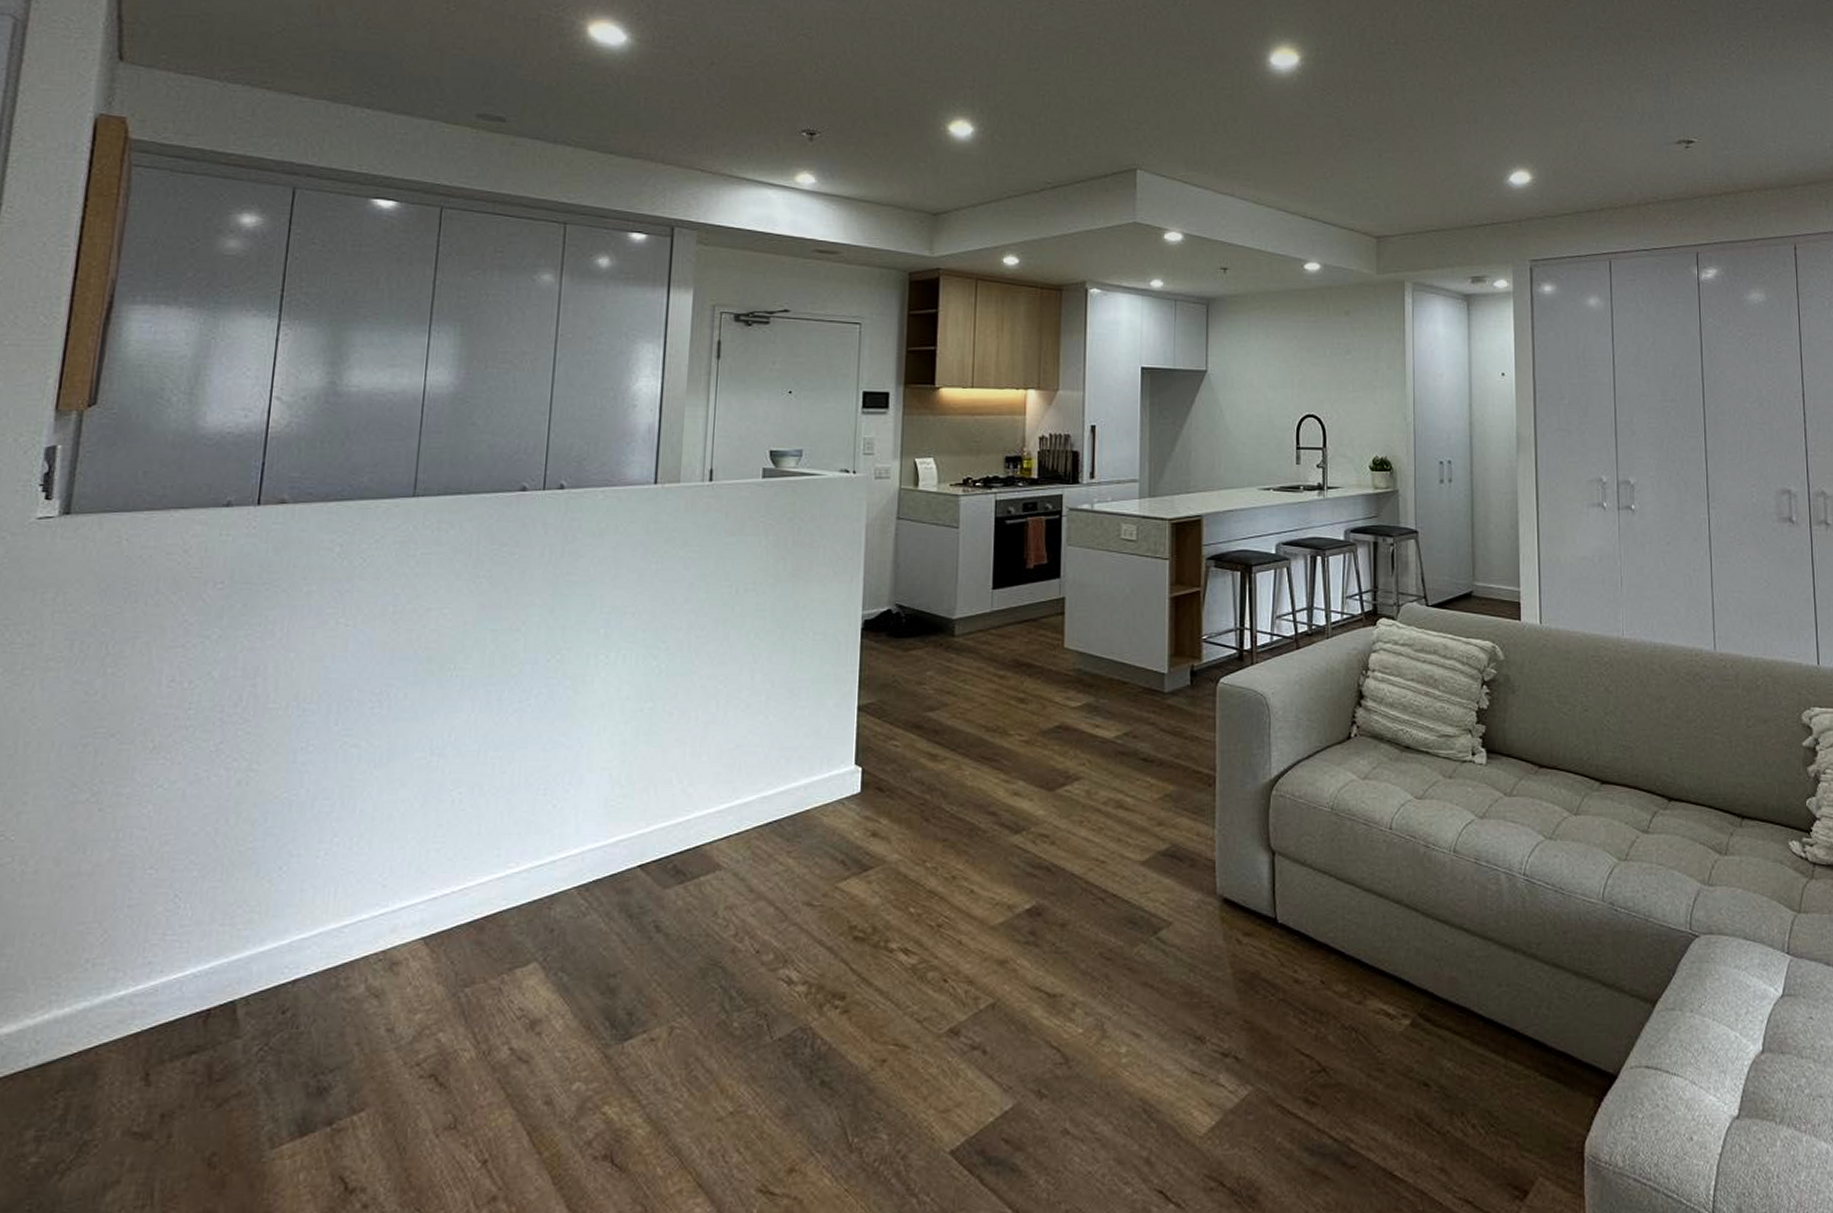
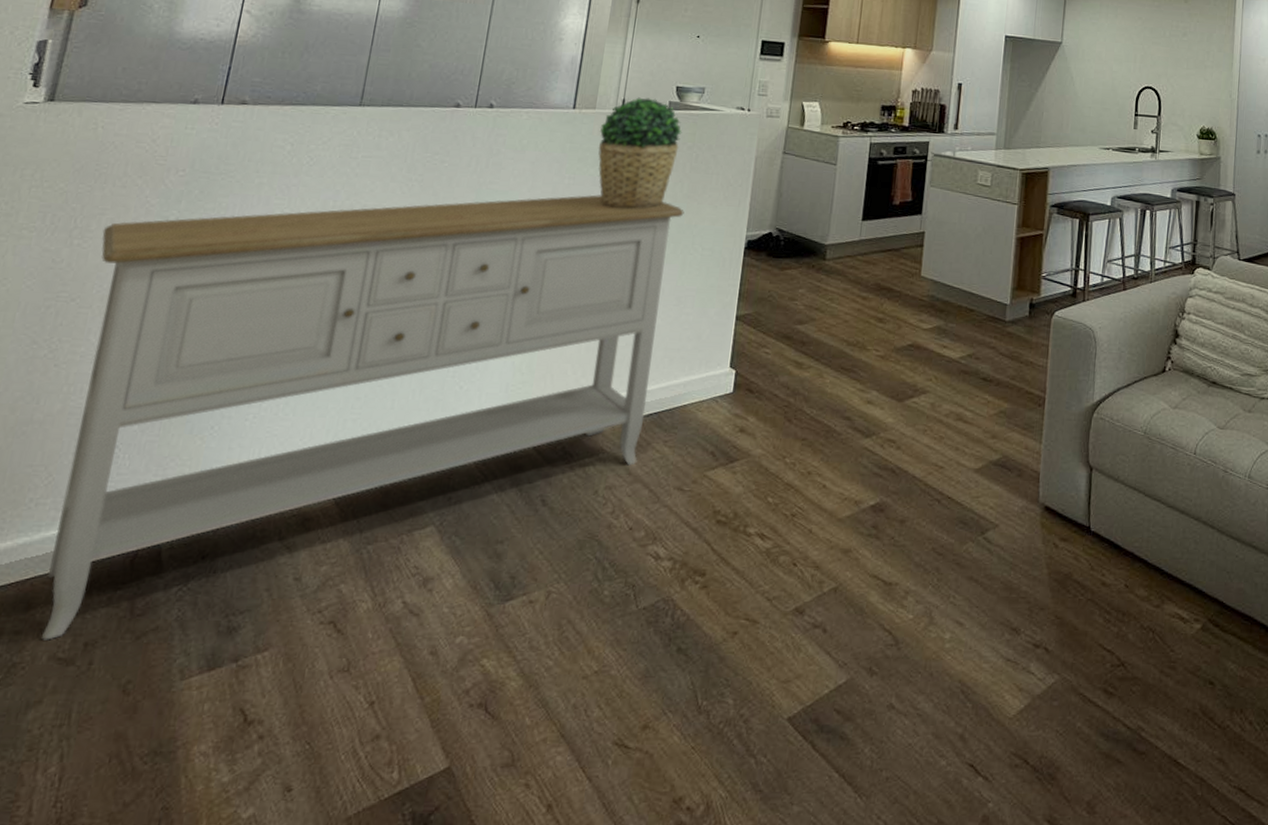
sideboard: none [112,579,790,1114] -> present [42,194,684,640]
potted plant: none [686,466,780,593] -> present [598,97,682,209]

